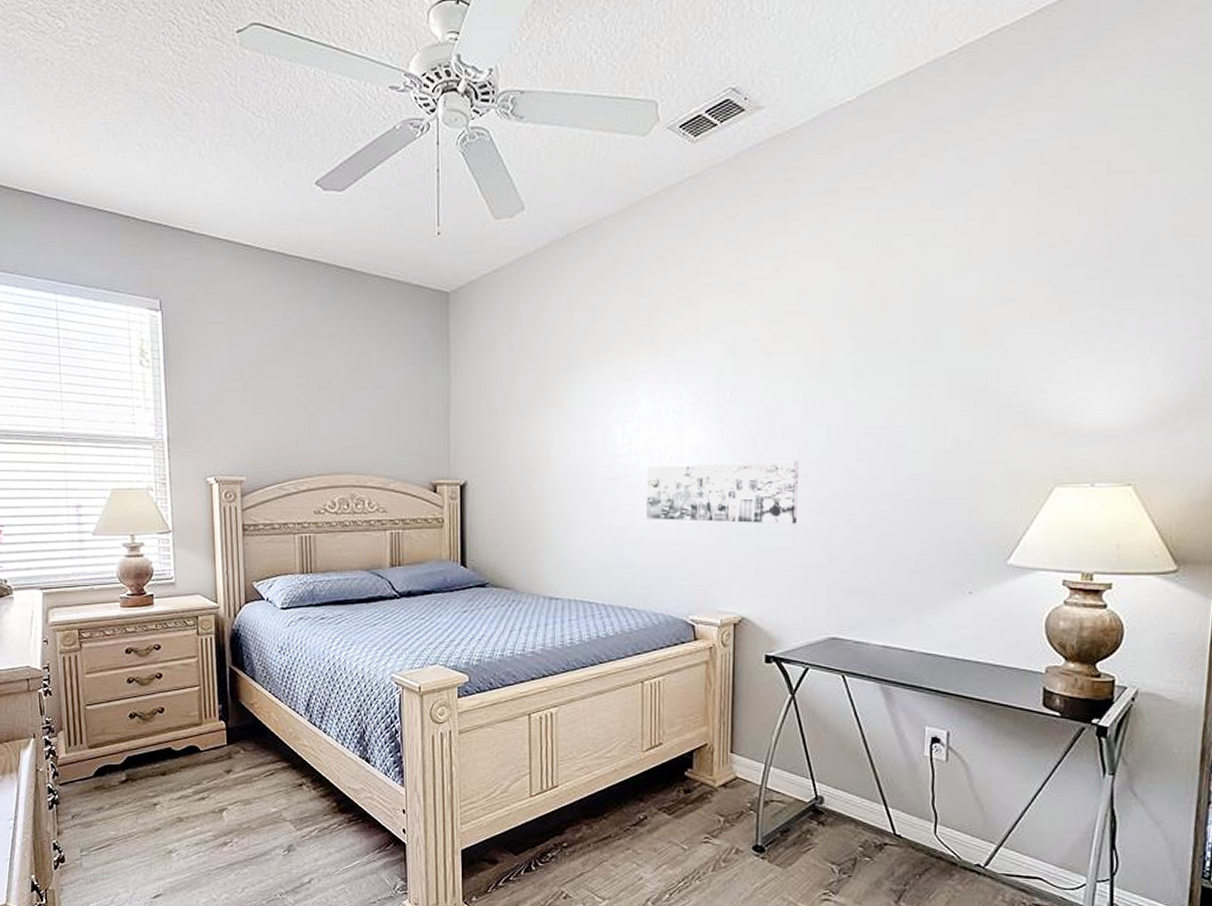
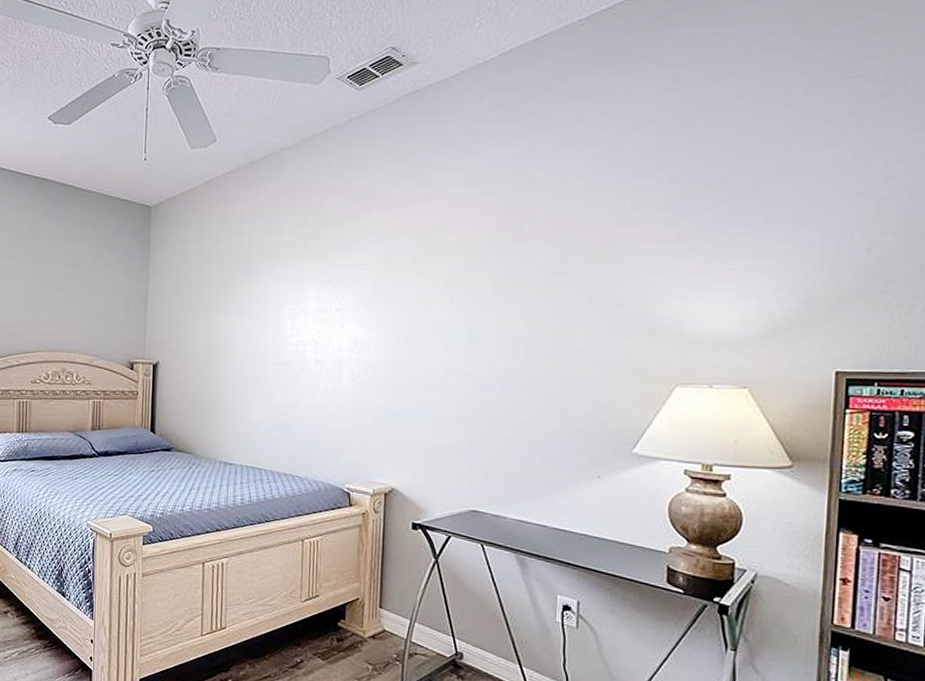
wall art: present [647,460,800,524] -> none [311,354,445,409]

